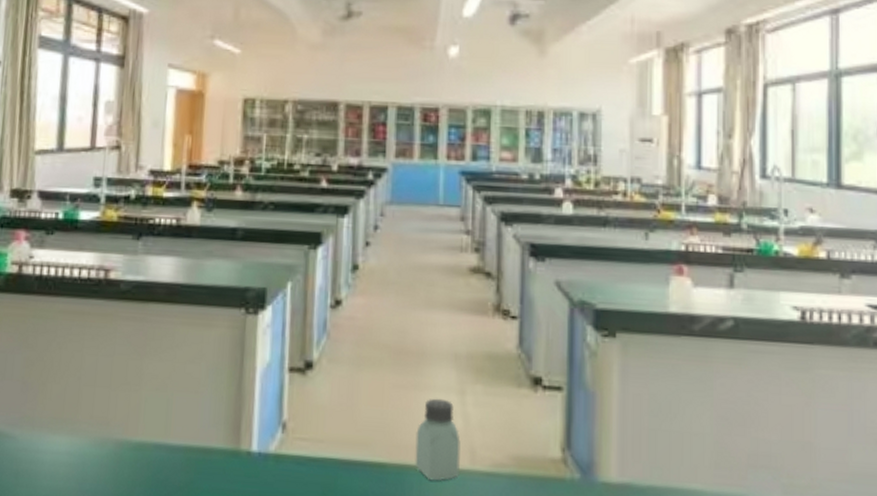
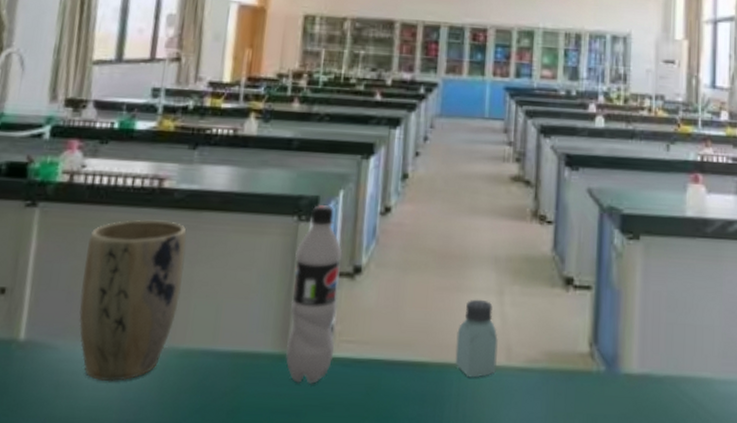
plant pot: none [34,311,135,473] -> present [78,220,187,382]
beverage bottle: none [238,297,293,483] -> present [285,205,343,385]

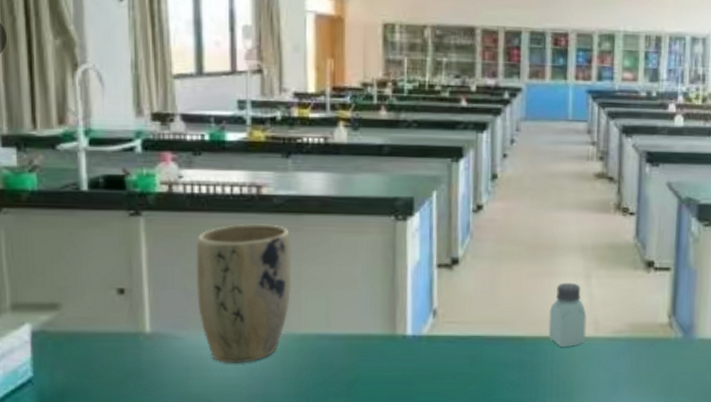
beverage bottle: present [285,205,343,385] -> none [394,205,440,359]

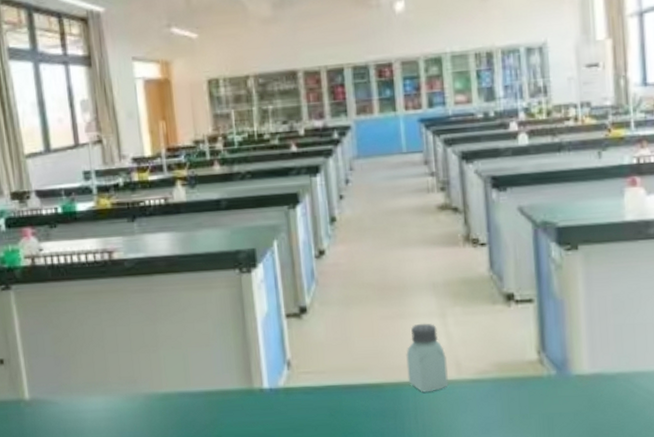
plant pot: present [197,224,292,364] -> none [61,287,150,426]

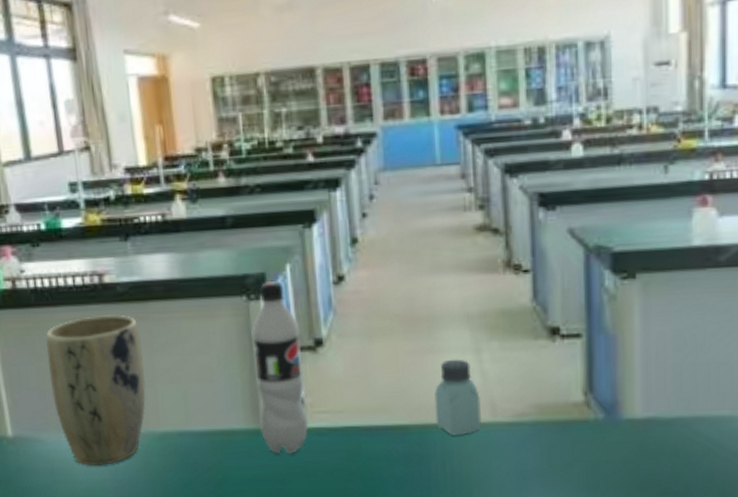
plant pot: none [61,287,150,426] -> present [46,315,146,467]
beverage bottle: none [243,256,295,412] -> present [251,281,309,455]

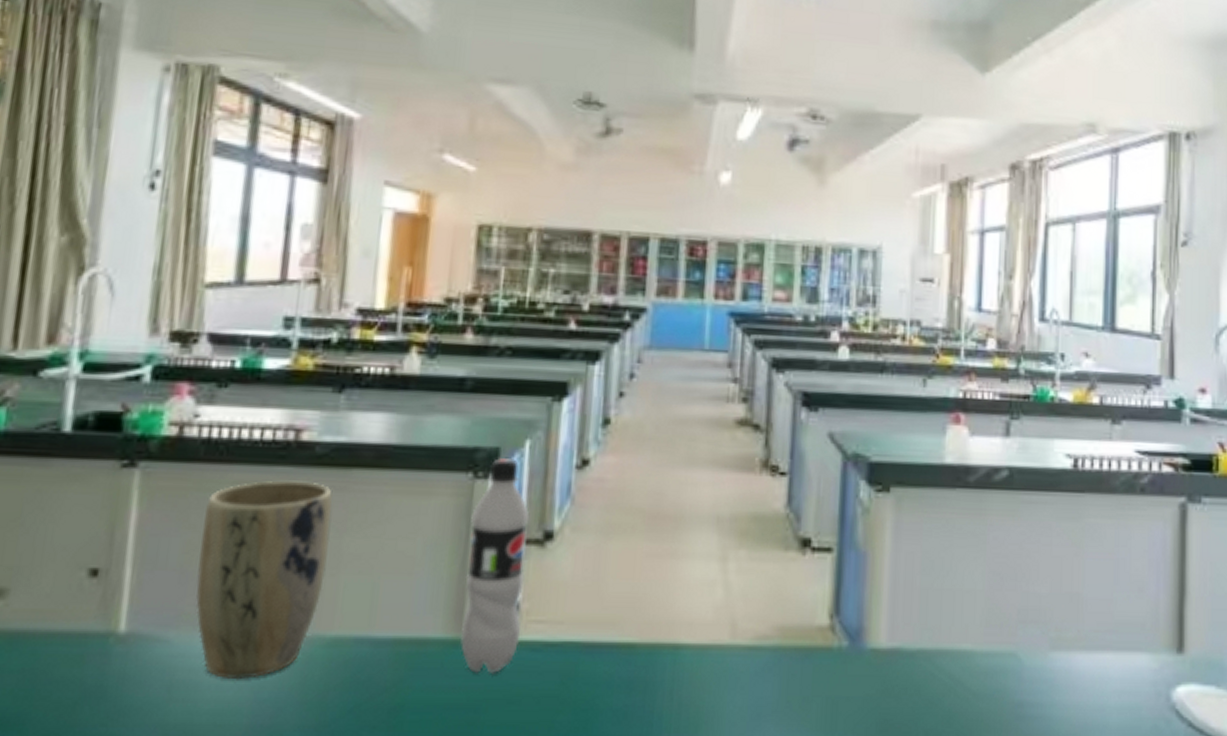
saltshaker: present [434,359,481,436] -> none [668,567,721,660]

